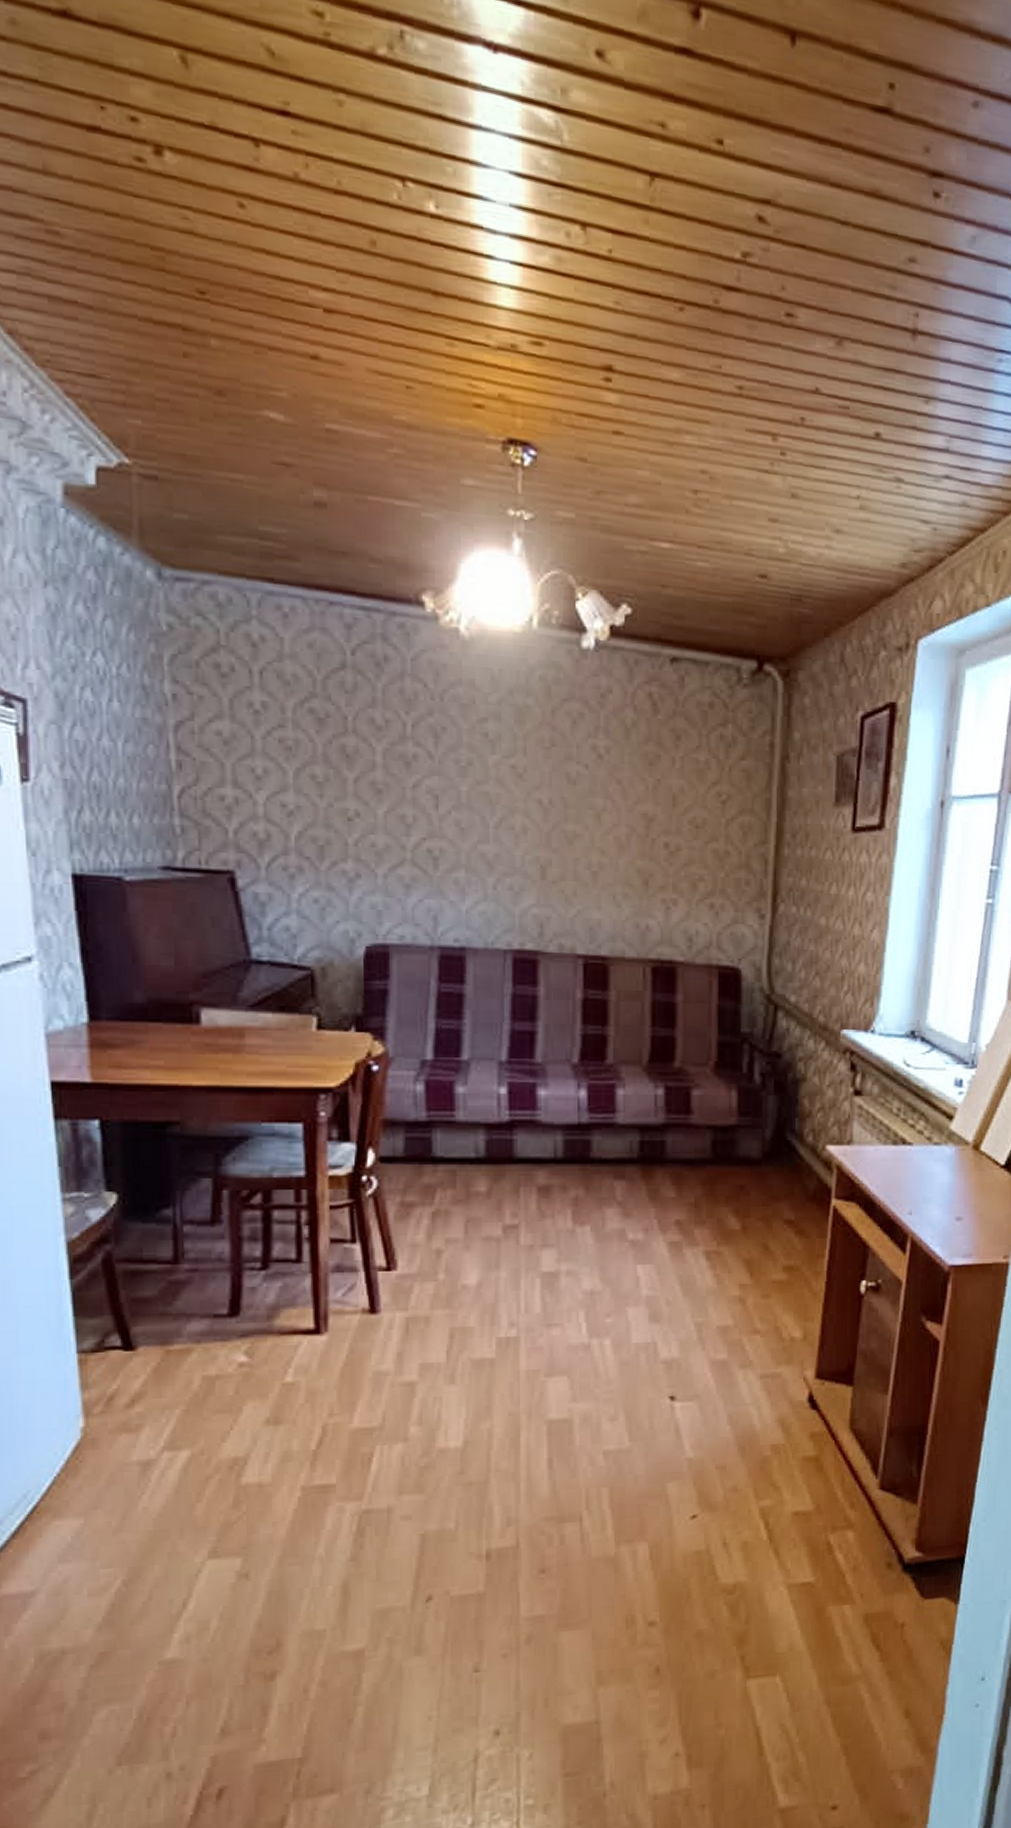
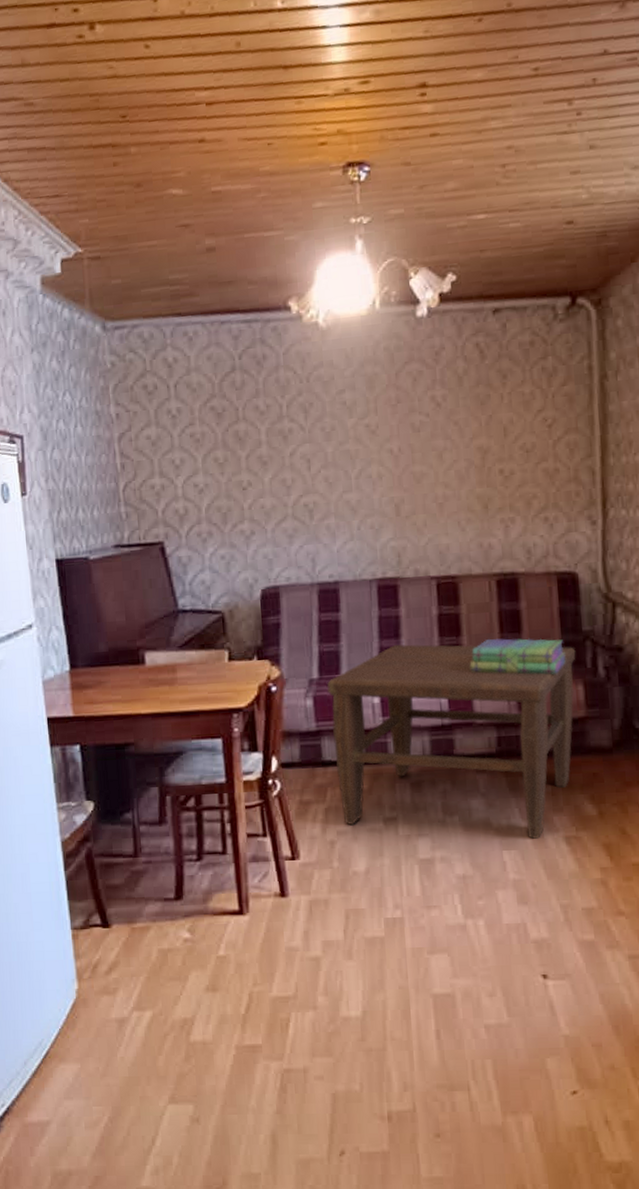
coffee table: none [444,1029,732,1253] -> present [327,644,576,839]
stack of books: none [615,1031,721,1077] -> present [470,638,566,675]

